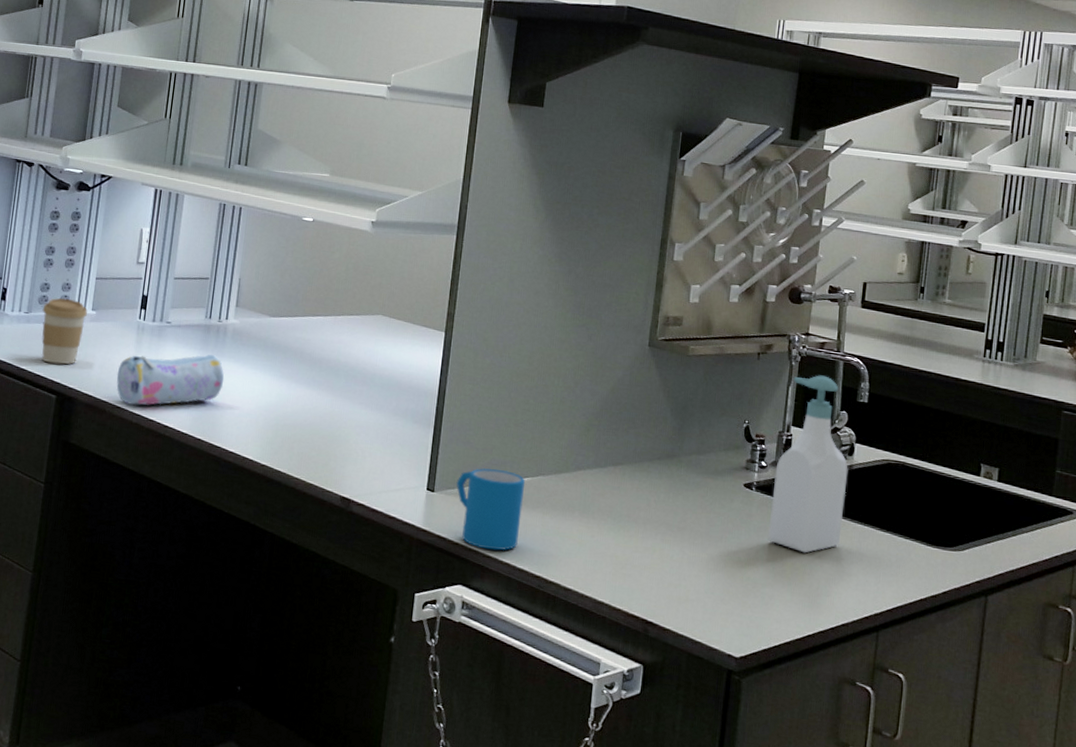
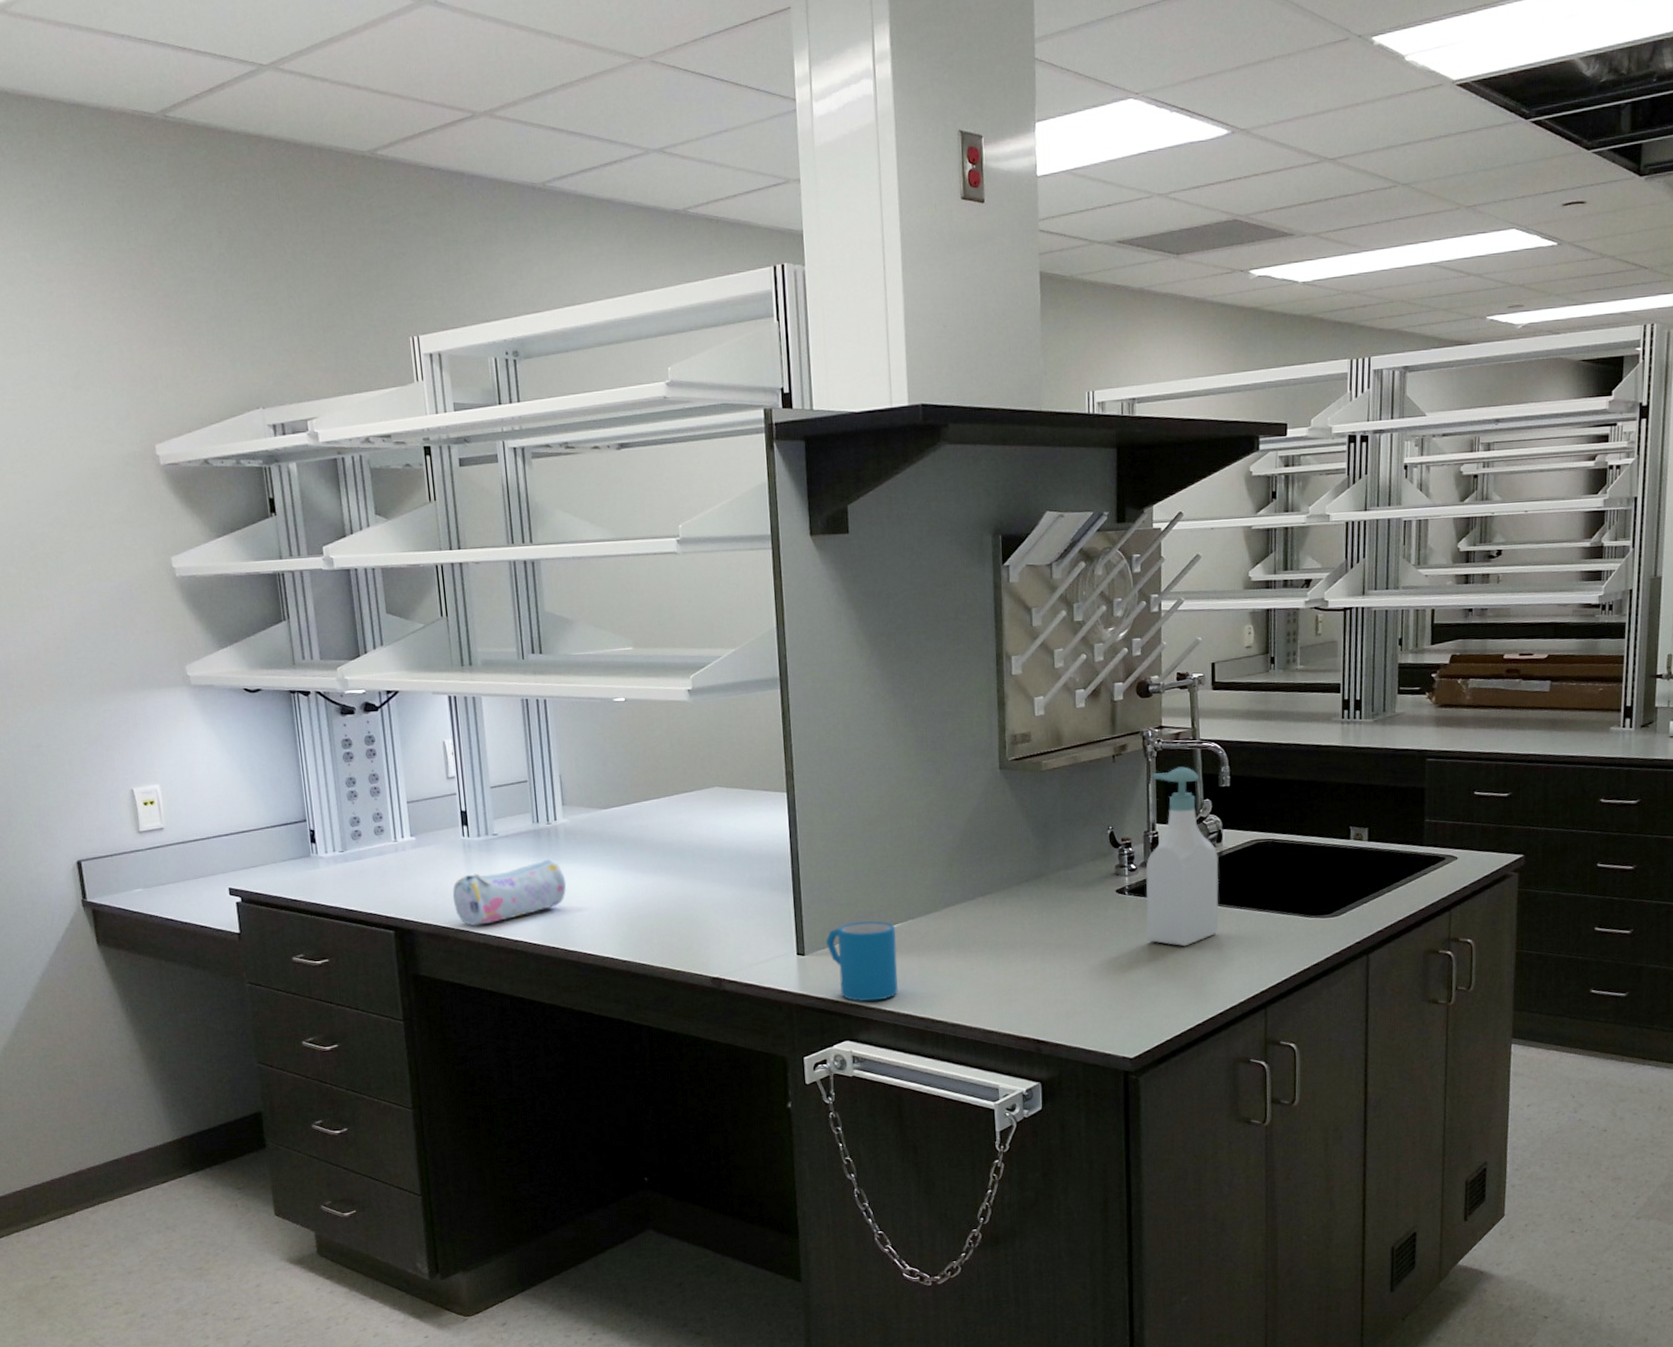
coffee cup: present [41,298,88,365] -> none [357,828,408,899]

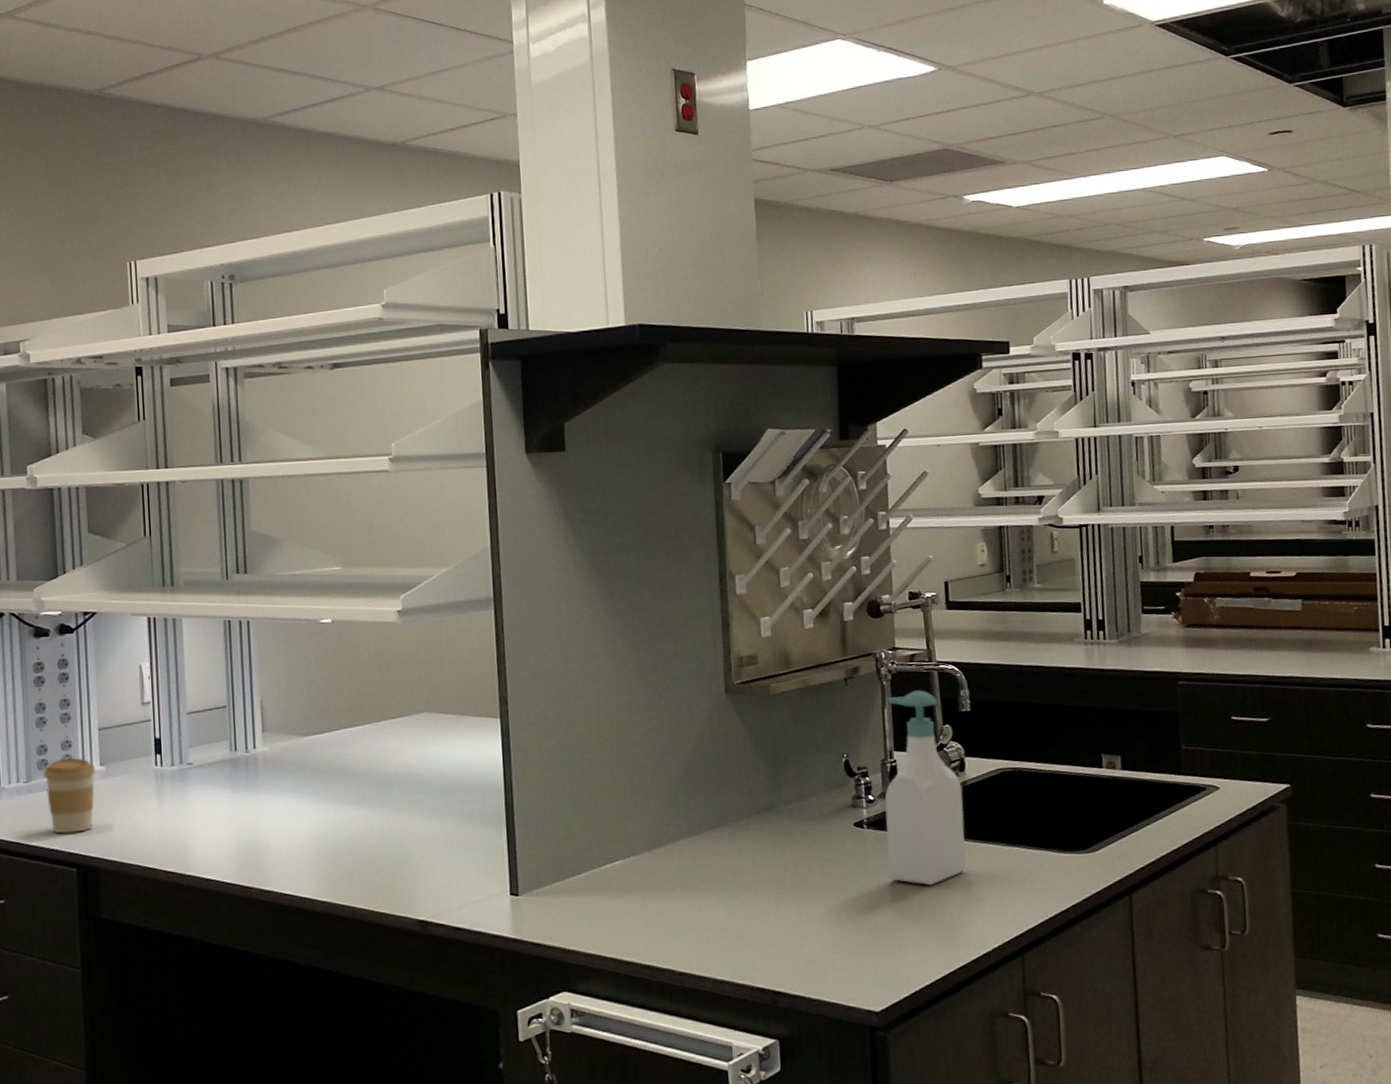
coffee cup: none [357,828,408,899] -> present [43,757,97,834]
pencil case: present [452,860,567,927] -> none [141,791,264,864]
mug: present [825,921,898,1002] -> none [541,857,620,948]

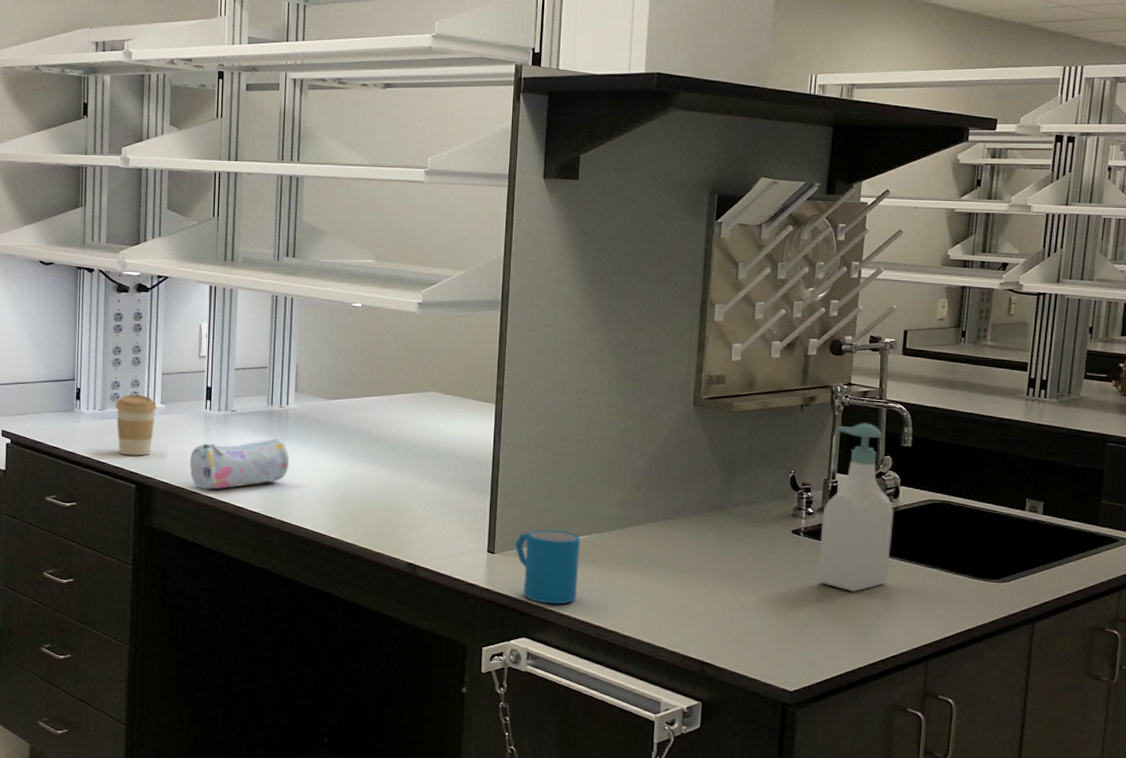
pencil case: none [141,791,264,864] -> present [189,439,290,490]
mug: none [541,857,620,948] -> present [515,529,580,605]

